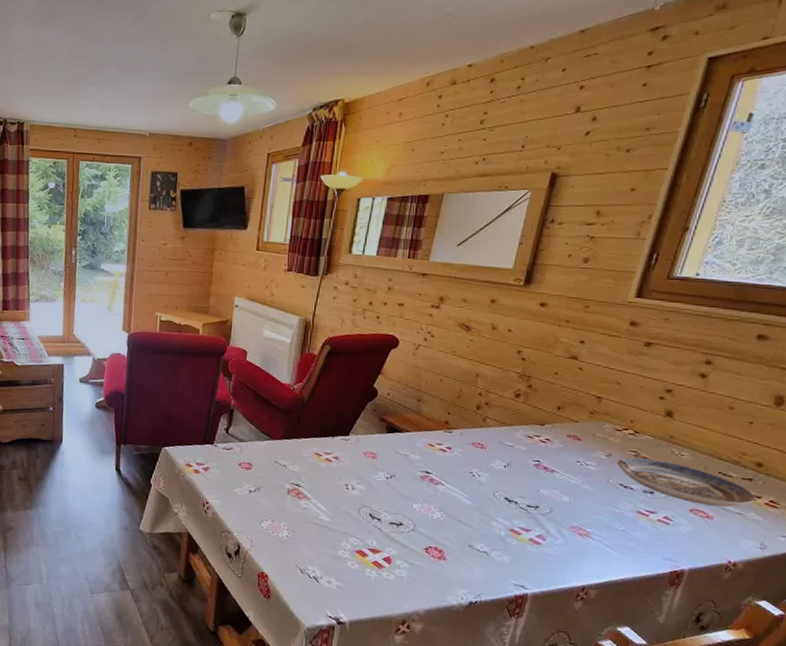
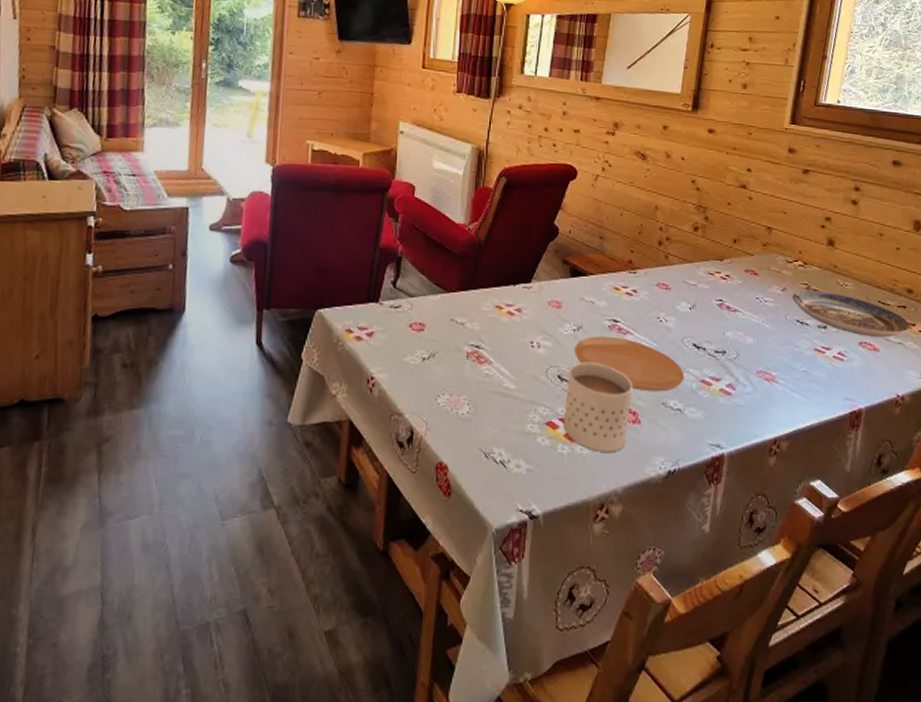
mug: none [372,504,441,581] -> present [563,362,633,452]
plate: none [386,484,494,536] -> present [575,336,685,392]

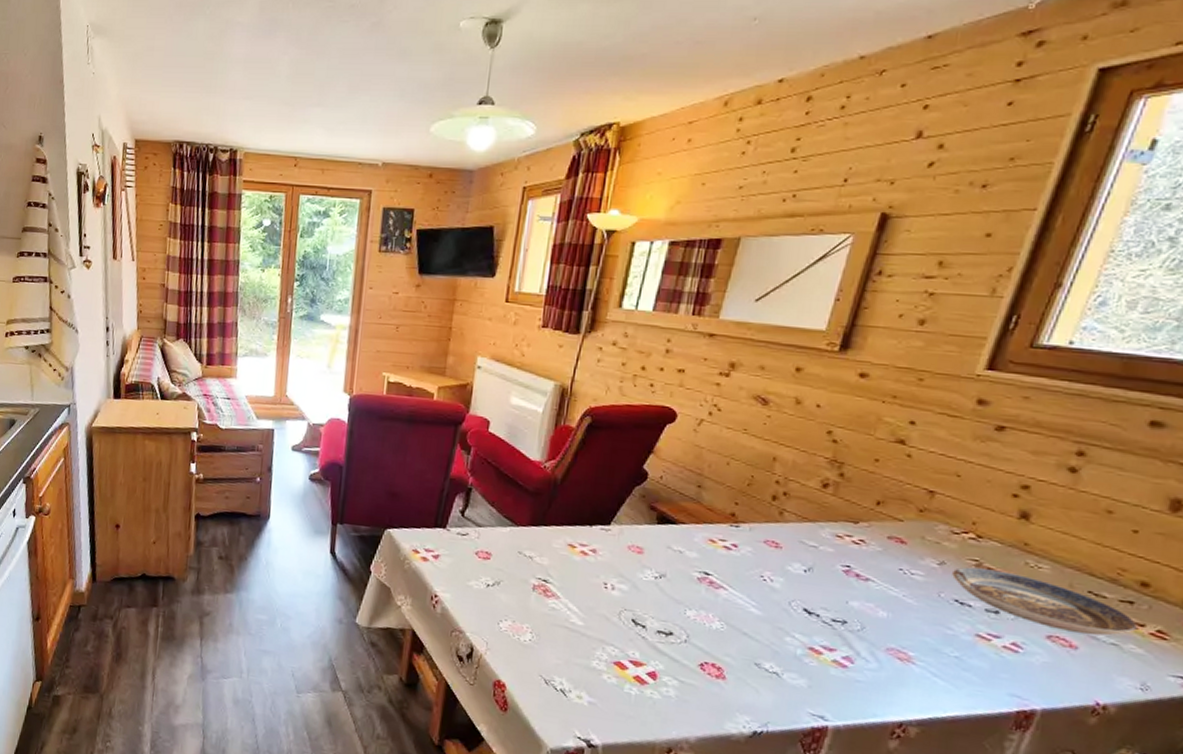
mug: present [563,362,633,452] -> none [633,609,721,702]
plate: present [575,336,685,392] -> none [654,586,788,653]

